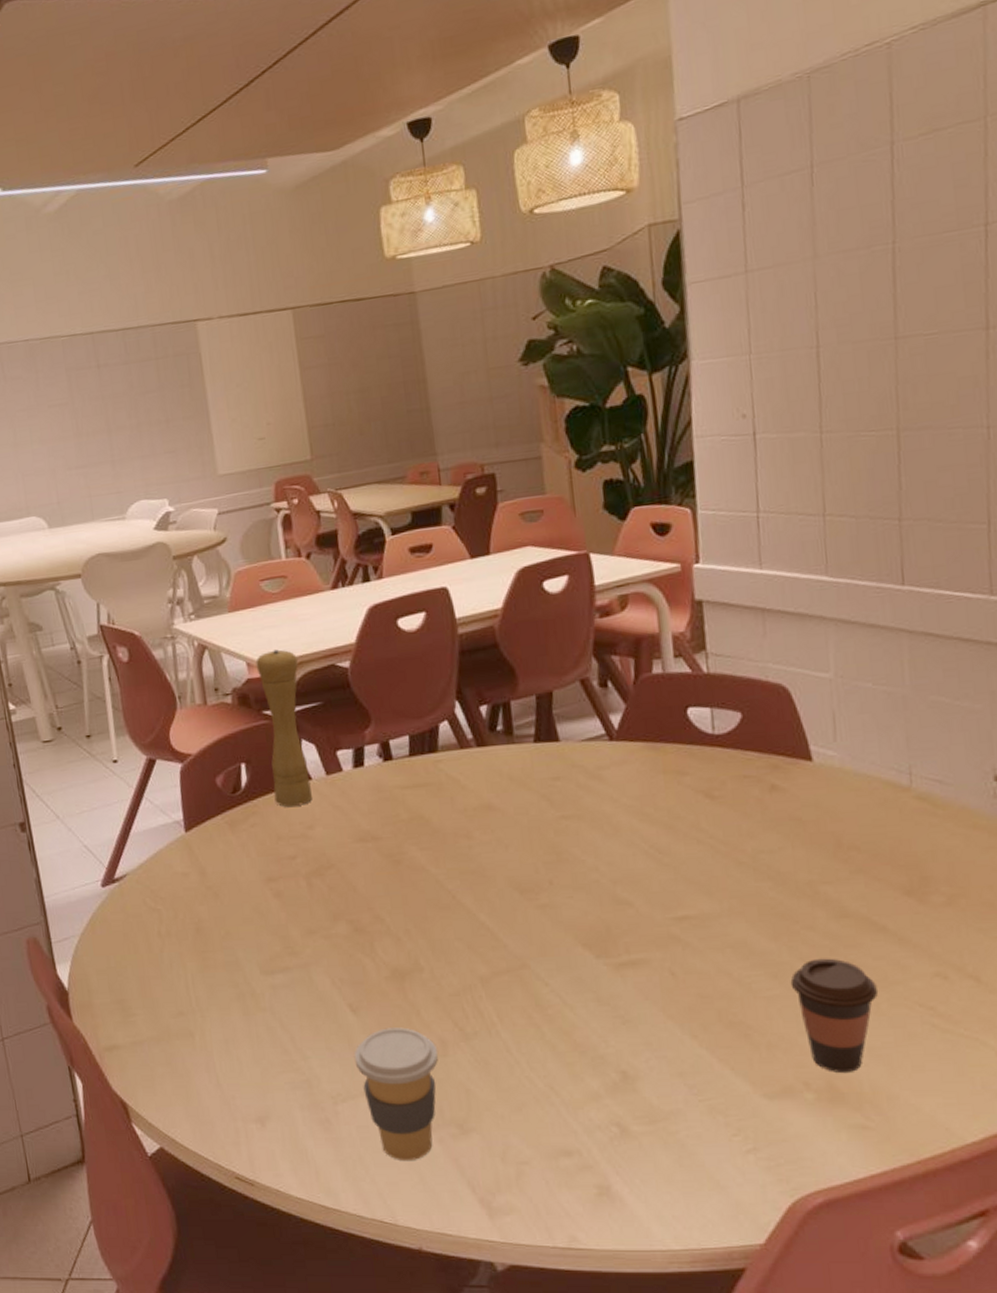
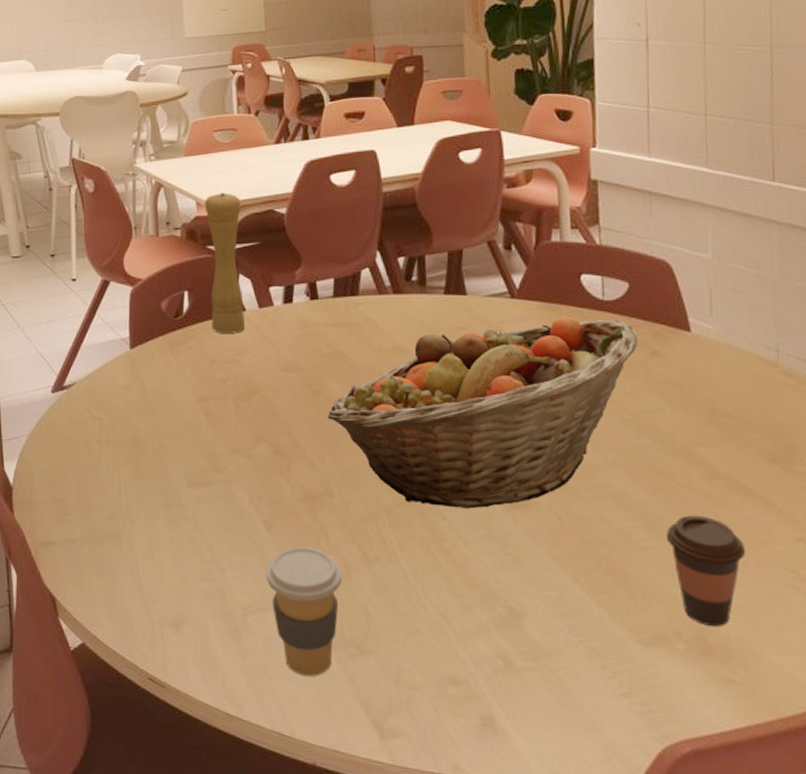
fruit basket: none [411,755,755,973] -> present [327,316,639,509]

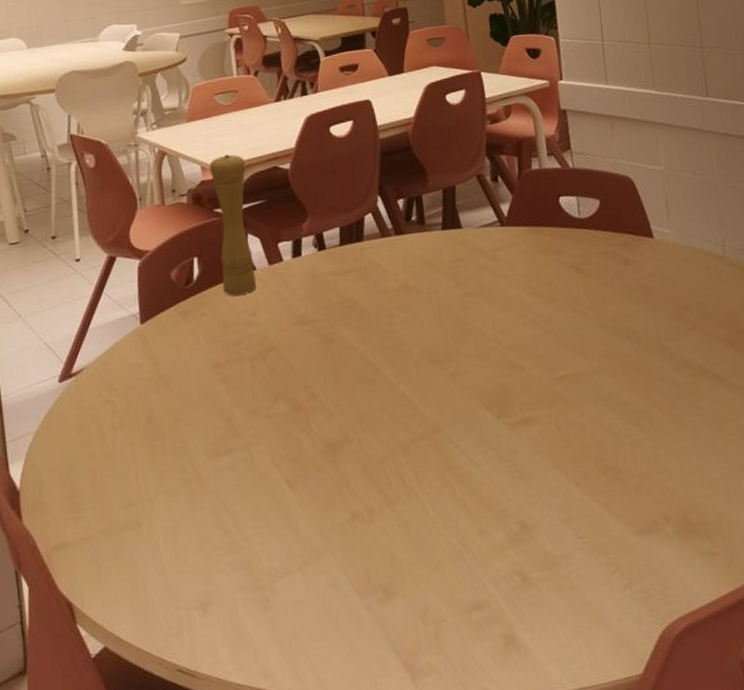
coffee cup: present [265,546,342,677] -> none [290,498,366,633]
fruit basket: present [327,316,639,509] -> none [341,235,612,437]
coffee cup: present [666,515,746,627] -> none [648,404,715,506]

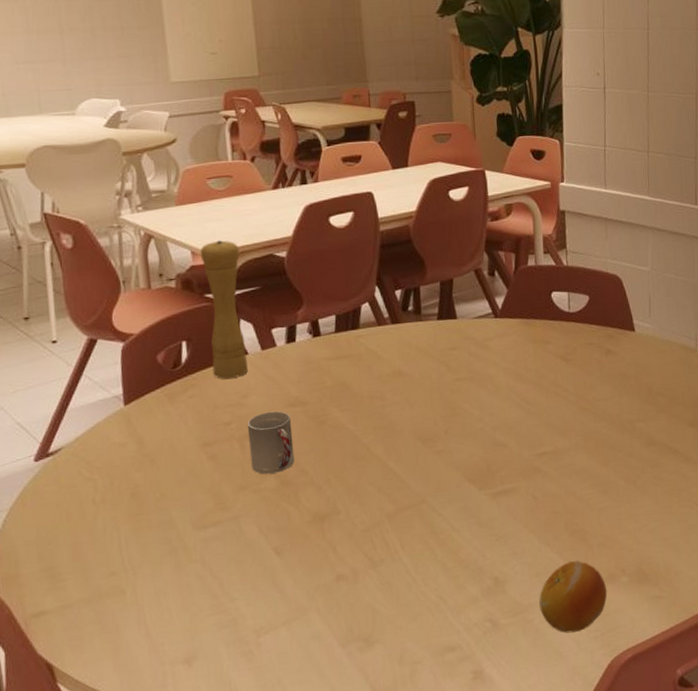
cup: none [256,329,305,398] -> present [247,411,295,475]
fruit: none [572,504,651,594] -> present [539,560,607,634]

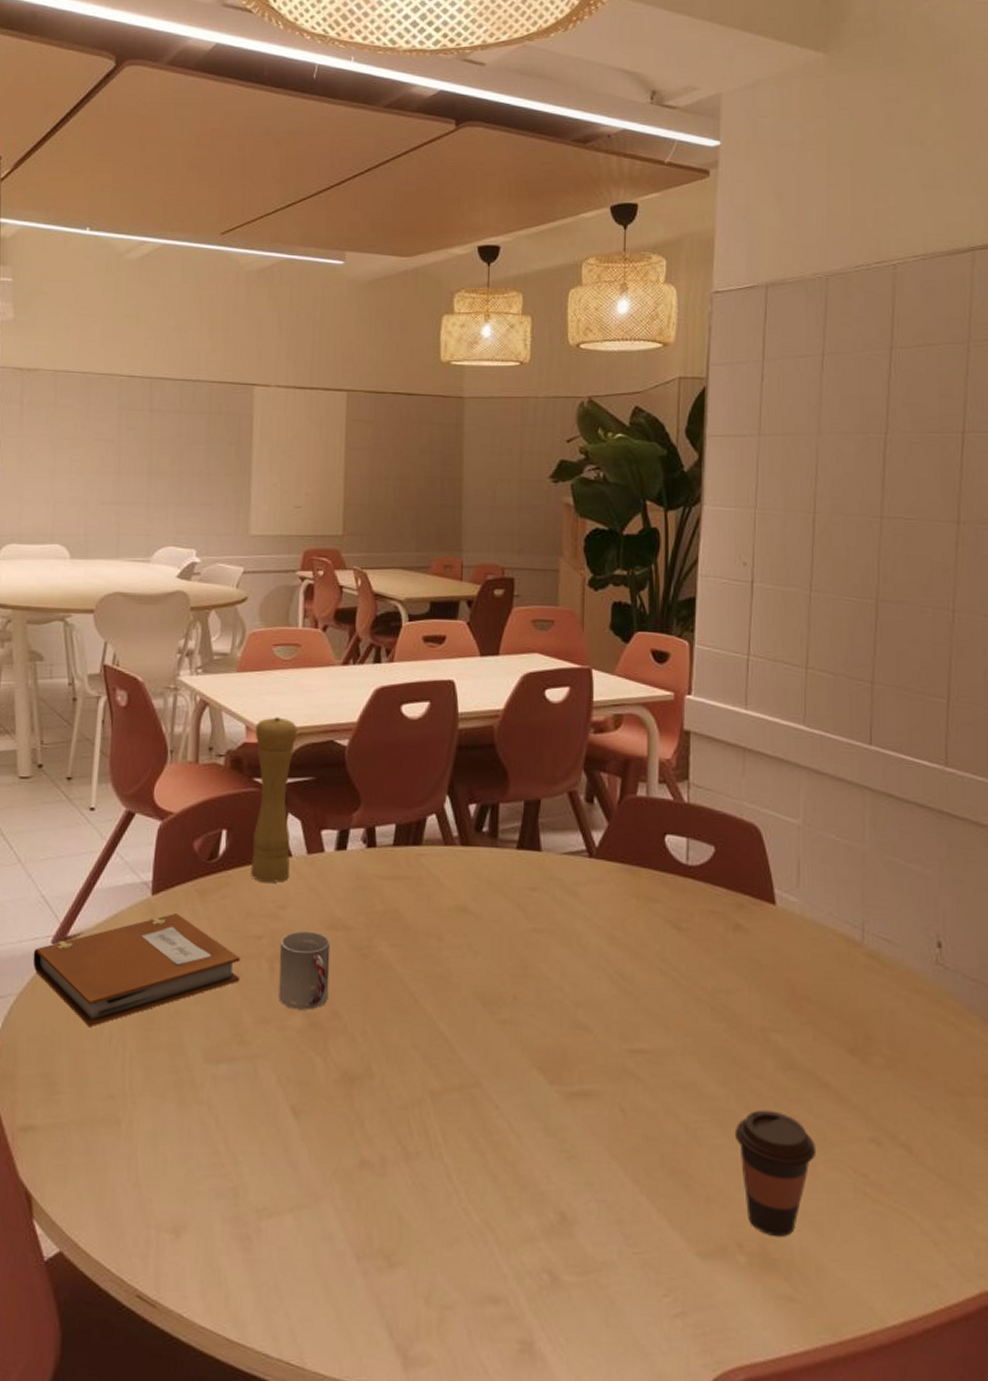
notebook: none [17,417,215,523] -> present [32,914,240,1028]
fruit: present [539,560,607,634] -> none [618,1213,715,1321]
coffee cup: none [615,476,672,560] -> present [734,1110,817,1238]

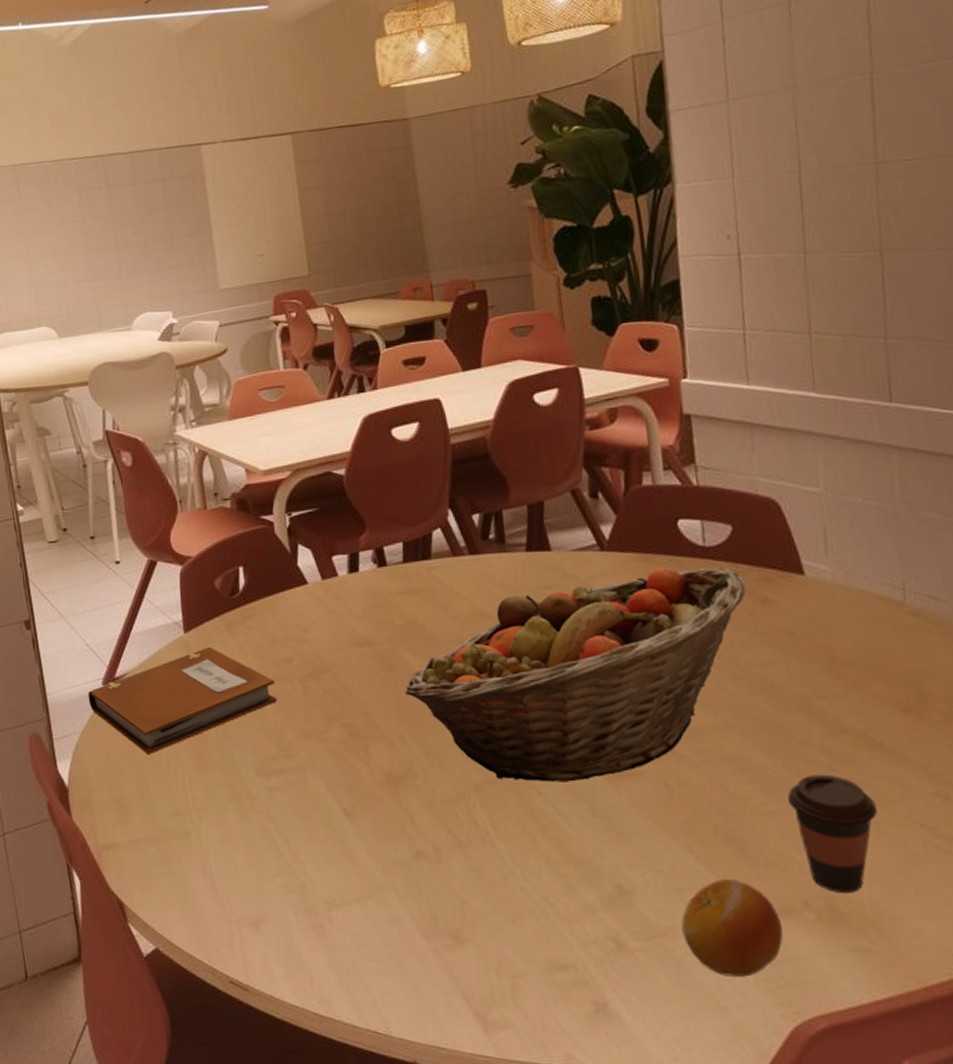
pepper mill: present [250,717,297,884] -> none [254,456,308,611]
cup: present [279,930,331,1010] -> none [309,650,363,722]
fruit basket: none [374,880,721,1097] -> present [405,566,747,782]
fruit: none [618,1213,715,1321] -> present [681,879,783,977]

